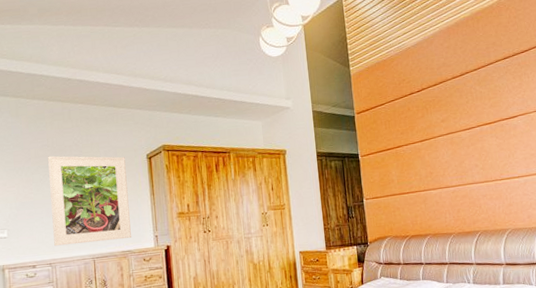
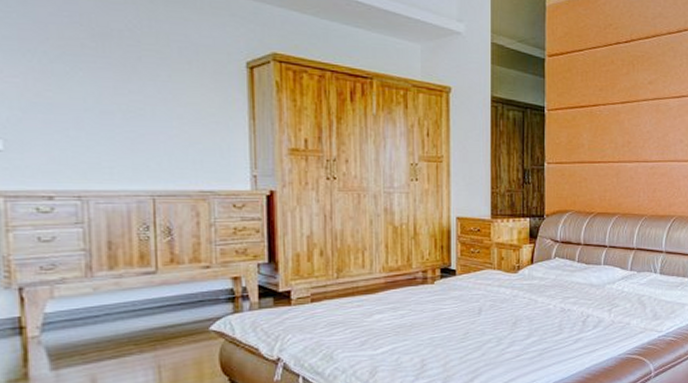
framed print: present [48,156,131,247] -> none [80,39,216,175]

